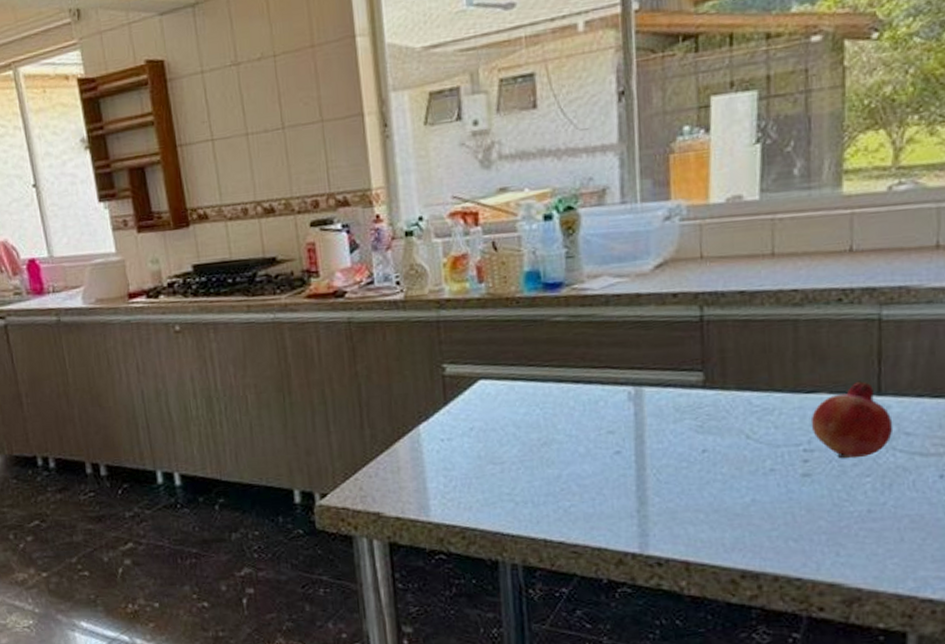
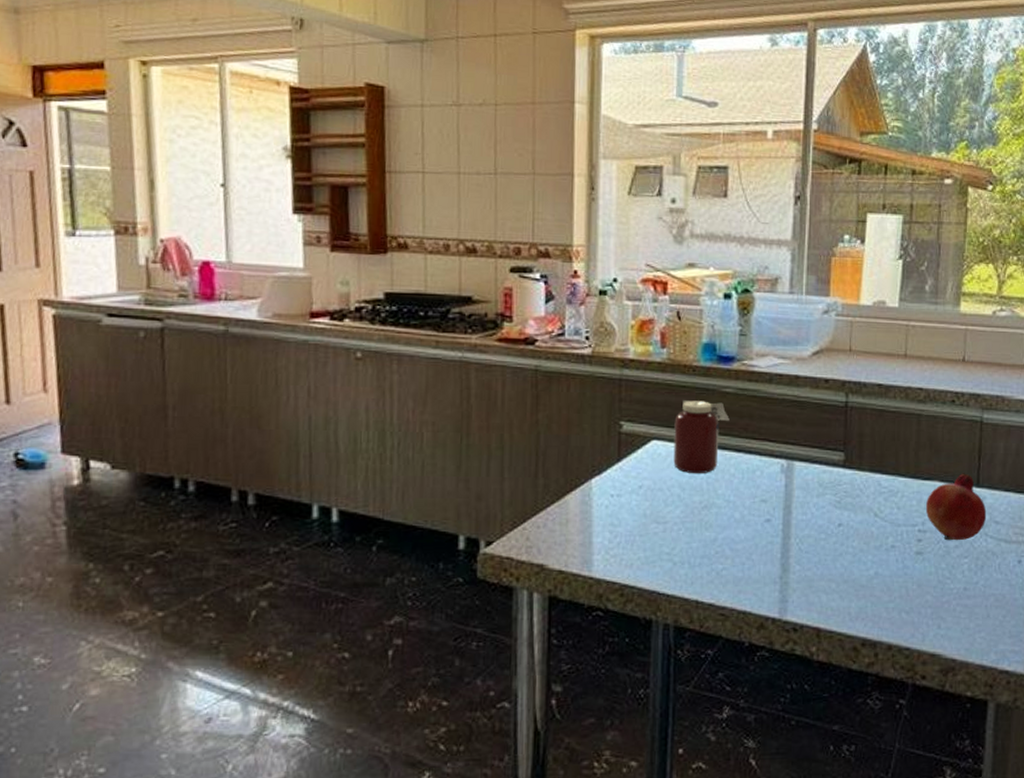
jar: none [501,332,563,411] -> present [673,400,730,474]

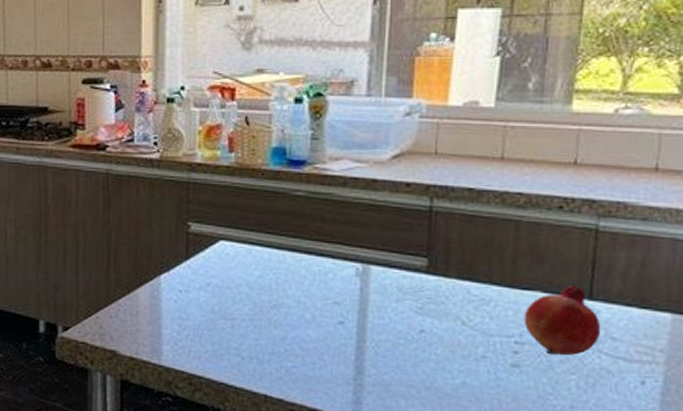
jar: present [673,400,730,474] -> none [241,203,300,275]

